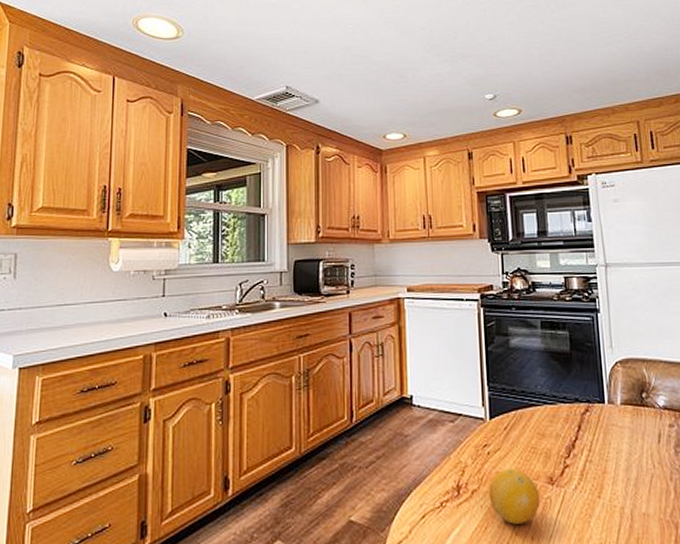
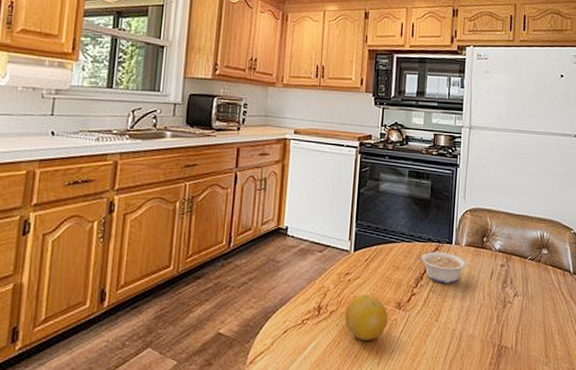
legume: none [561,413,626,452] -> present [414,251,466,284]

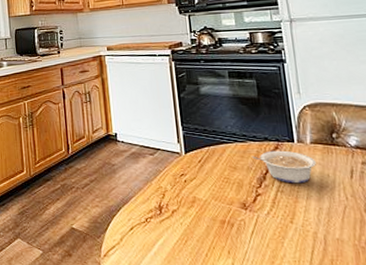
fruit: present [344,294,388,340] -> none [187,194,235,240]

